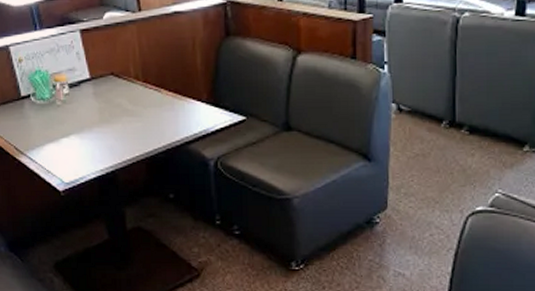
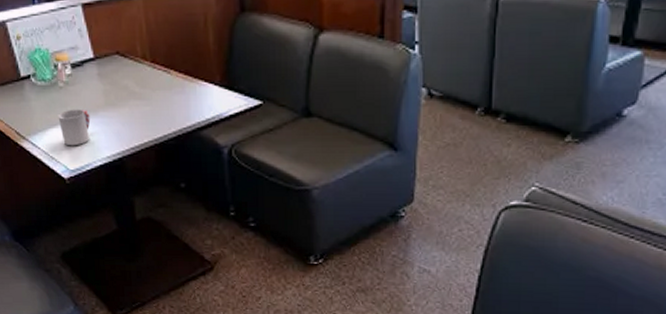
cup: none [55,125,86,160] -> present [58,109,91,146]

